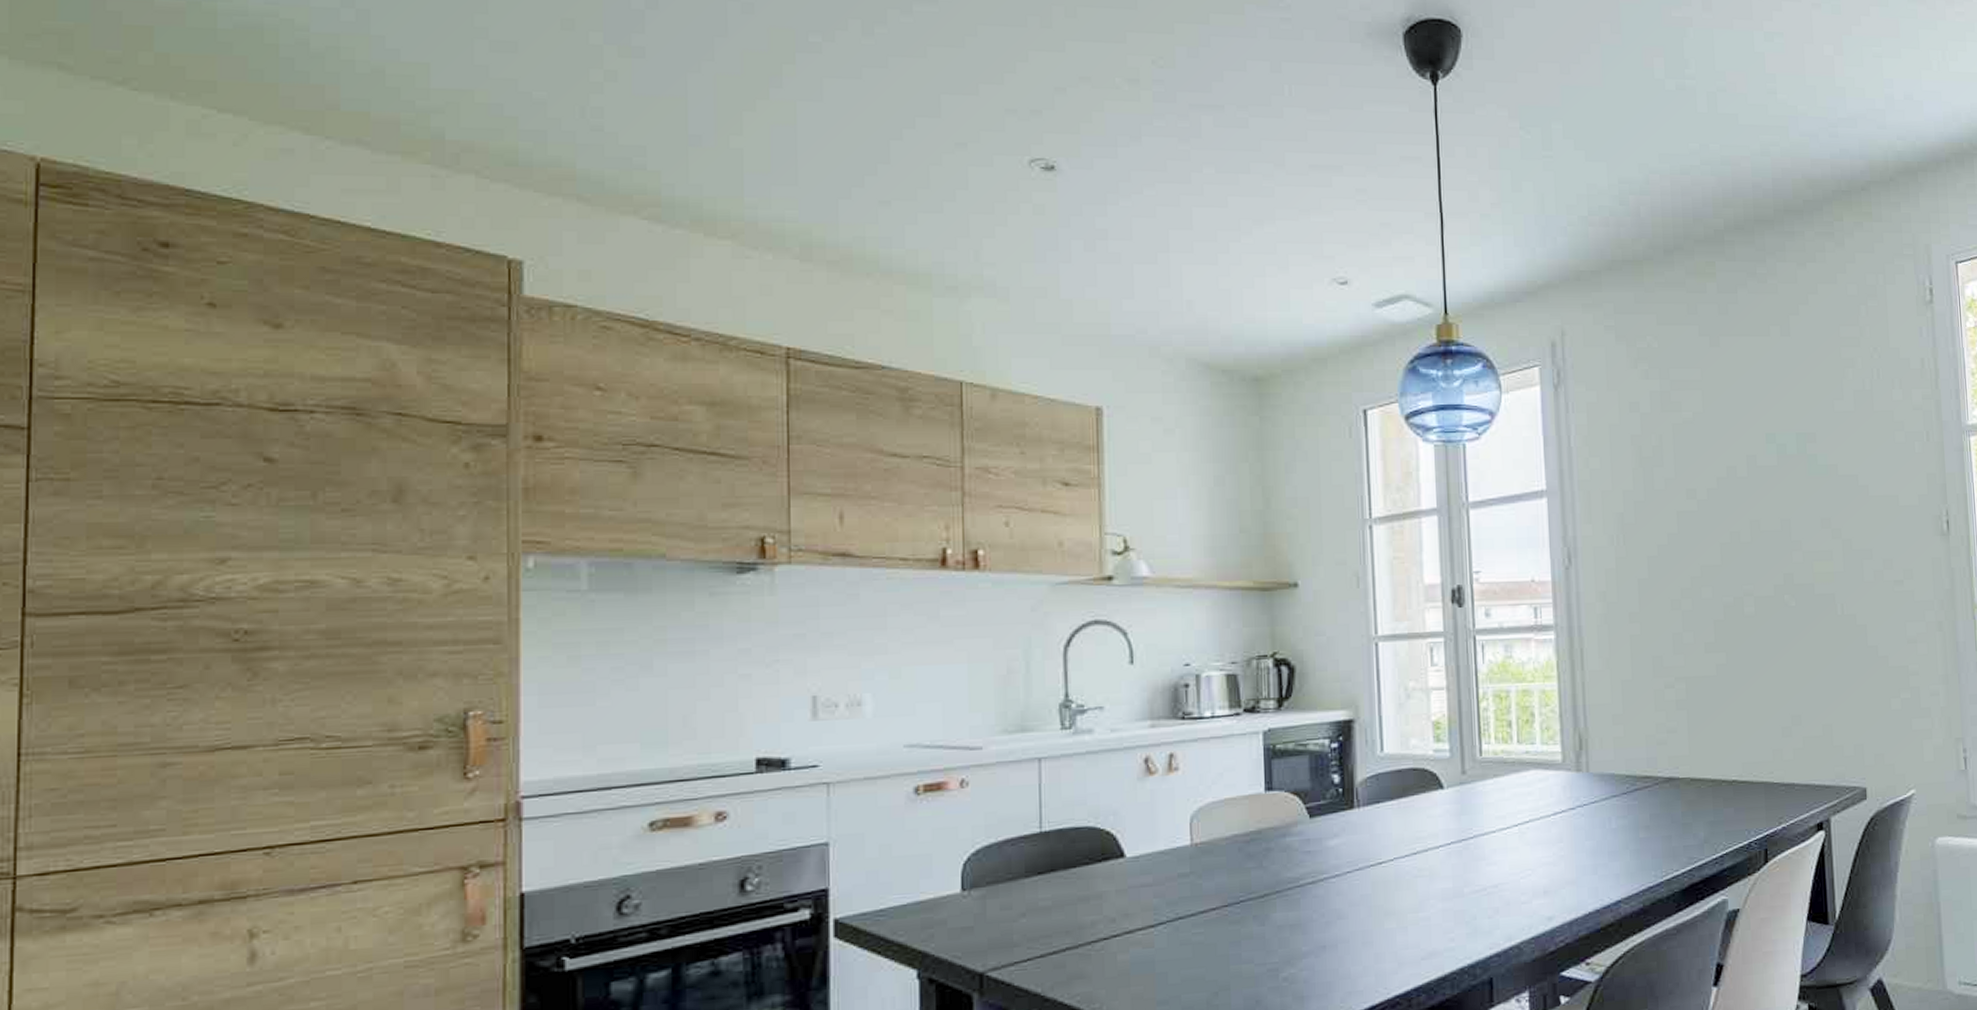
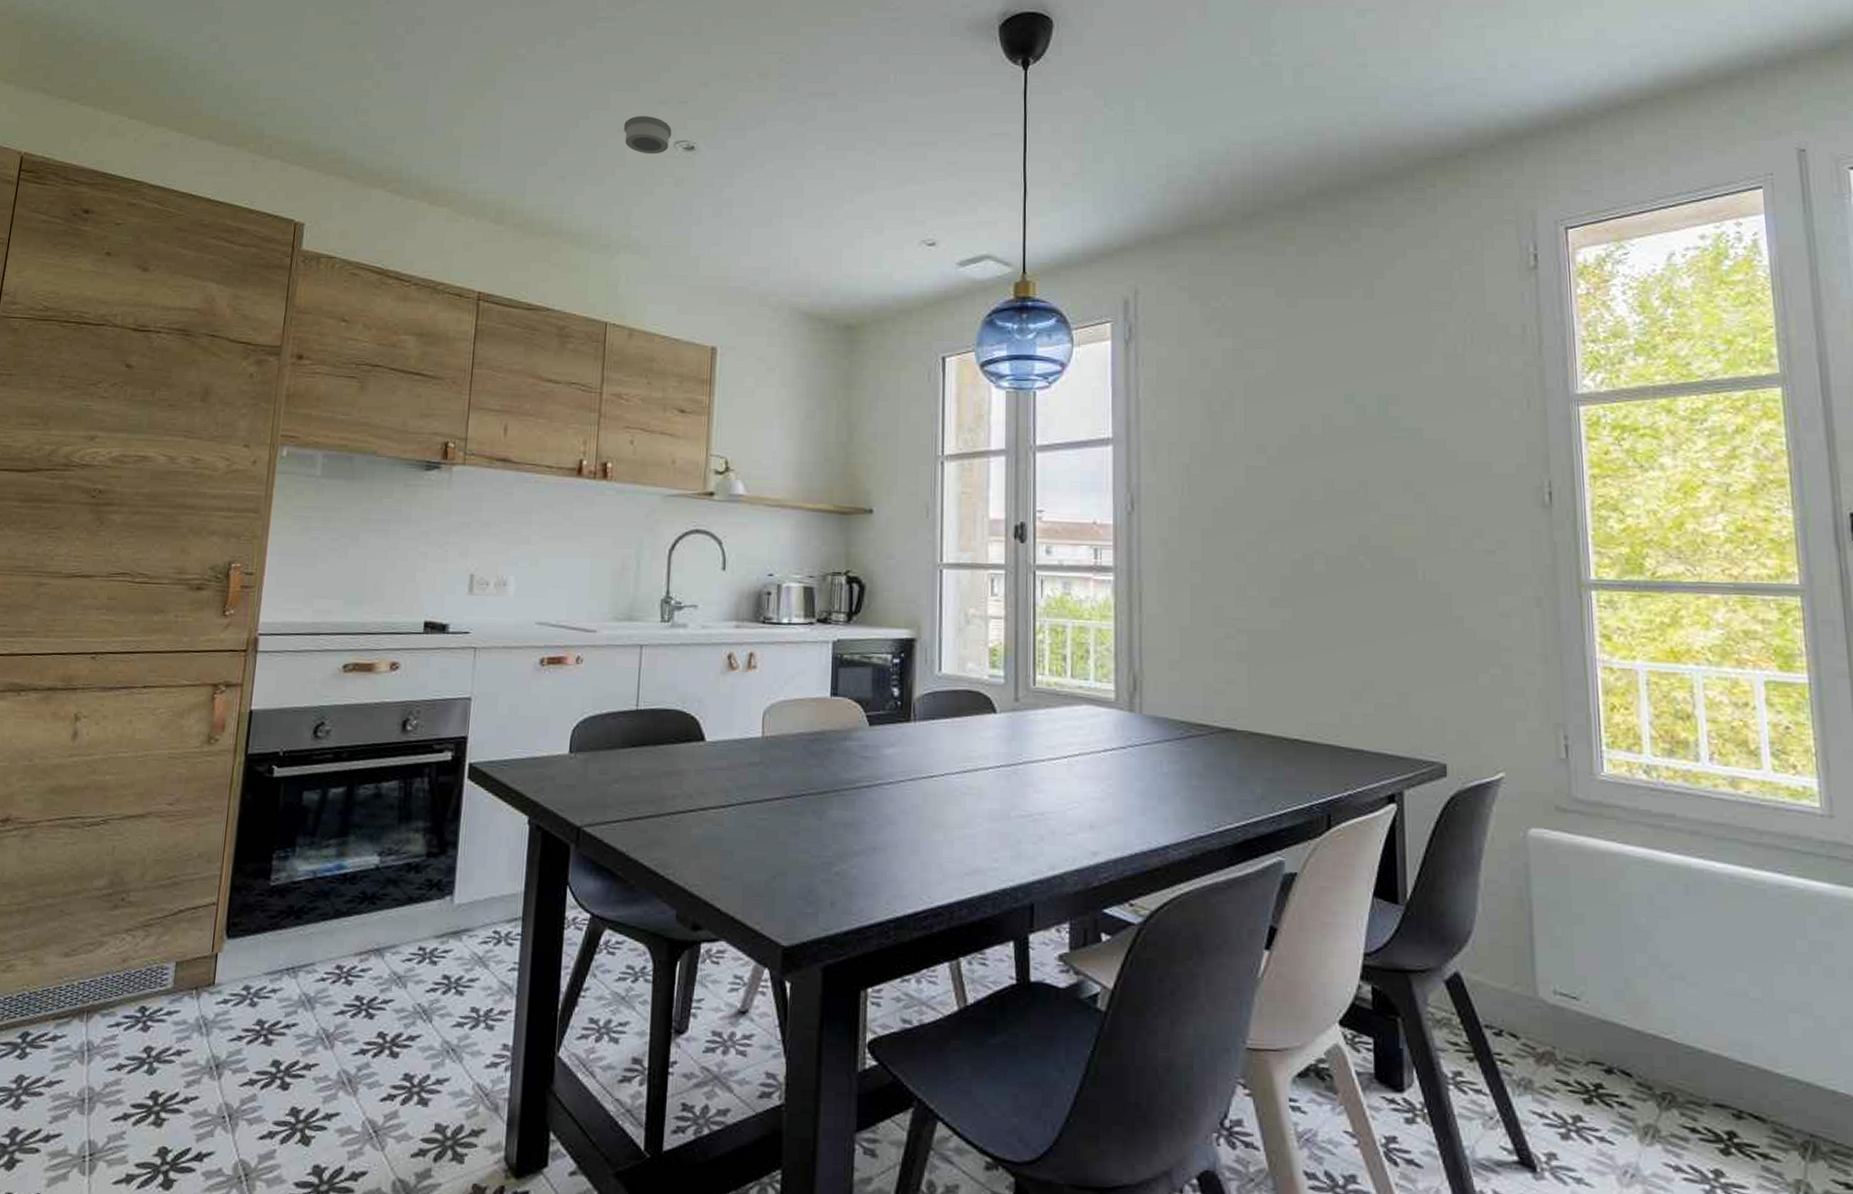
smoke detector: none [962,126,1025,175] -> present [624,115,672,154]

